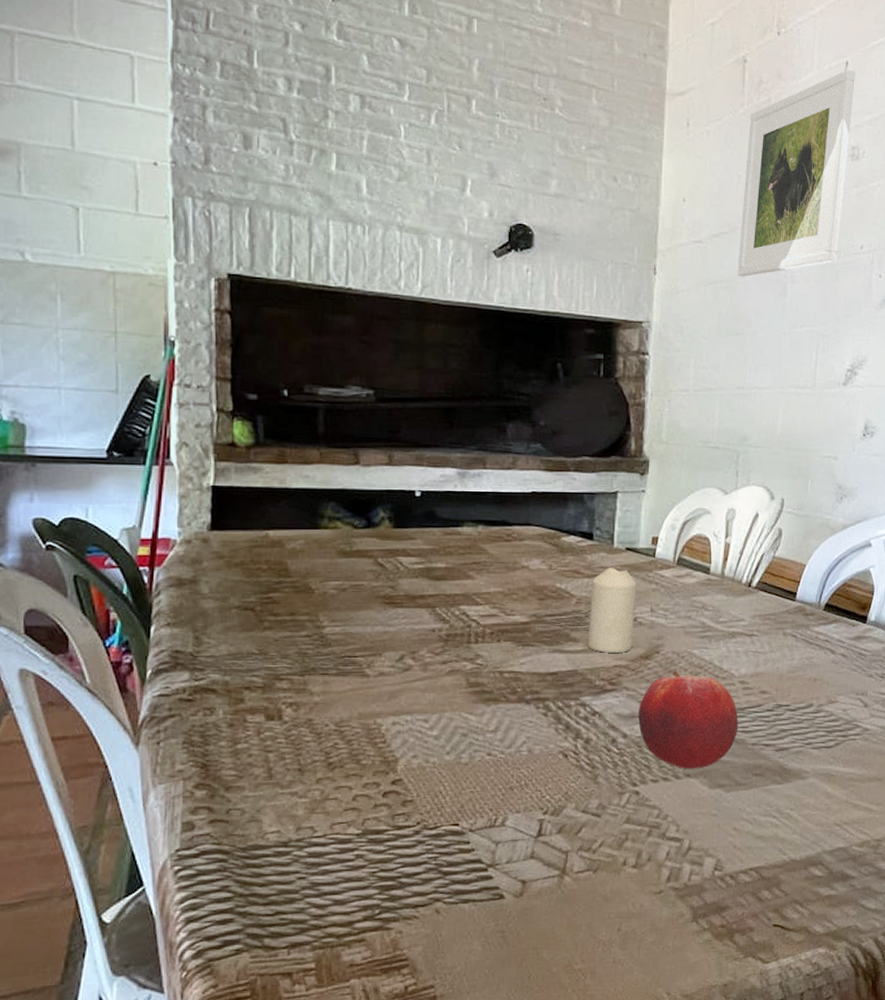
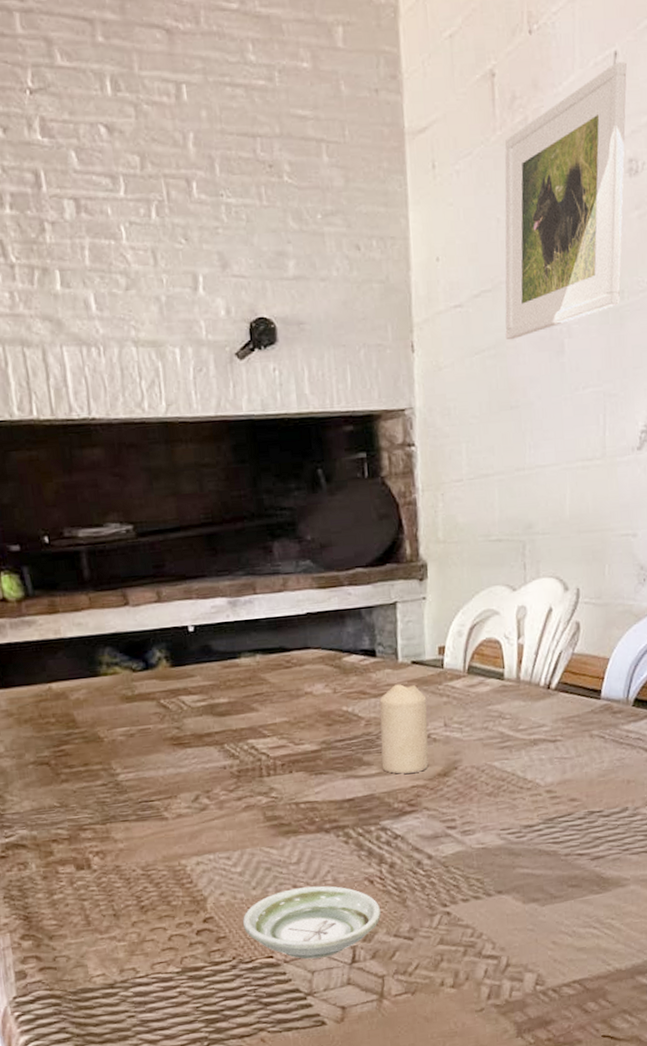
saucer: none [431,756,572,830] -> present [242,885,382,960]
fruit: present [638,671,739,769] -> none [441,786,549,886]

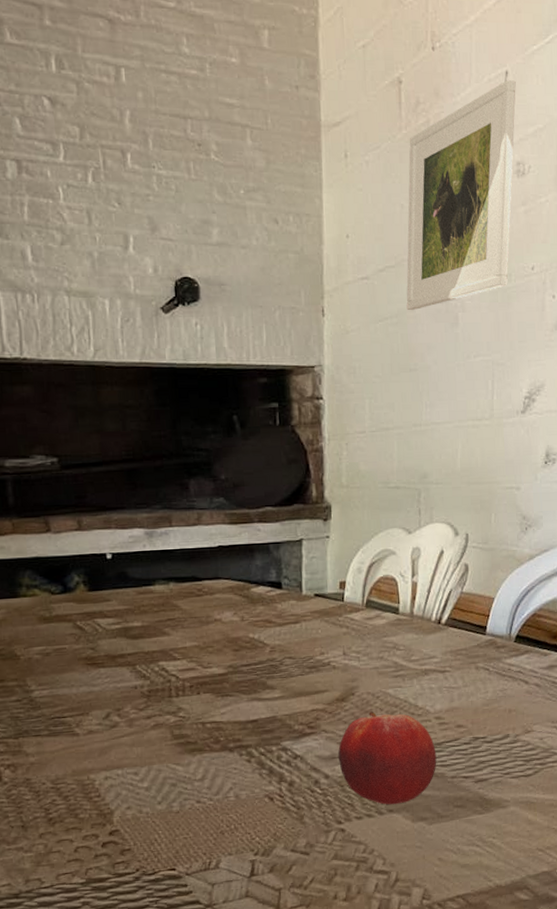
saucer: present [242,885,382,960] -> none [147,801,280,872]
candle: present [379,684,429,774] -> none [283,615,328,698]
fruit: none [441,786,549,886] -> present [338,711,437,805]

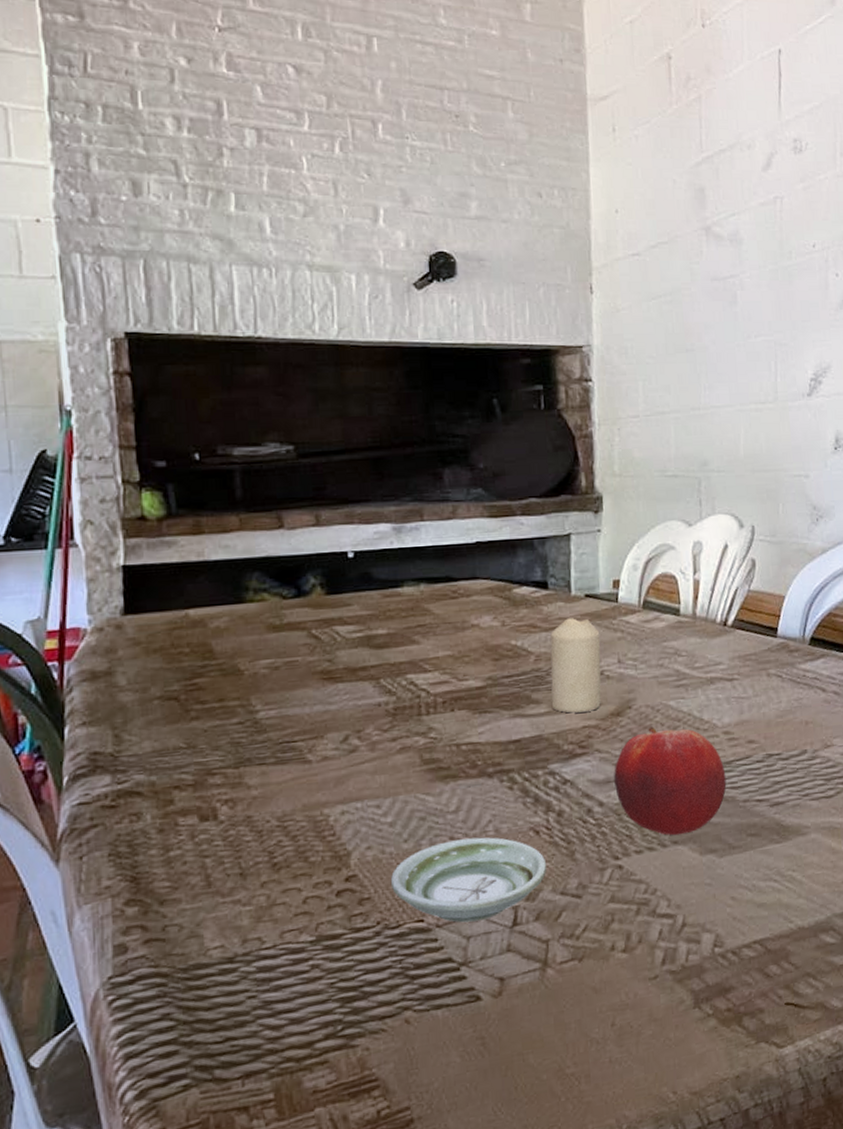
saucer: none [147,801,280,872] -> present [390,837,547,923]
candle: none [283,615,328,698] -> present [550,618,601,713]
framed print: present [406,79,516,311] -> none [680,57,790,289]

